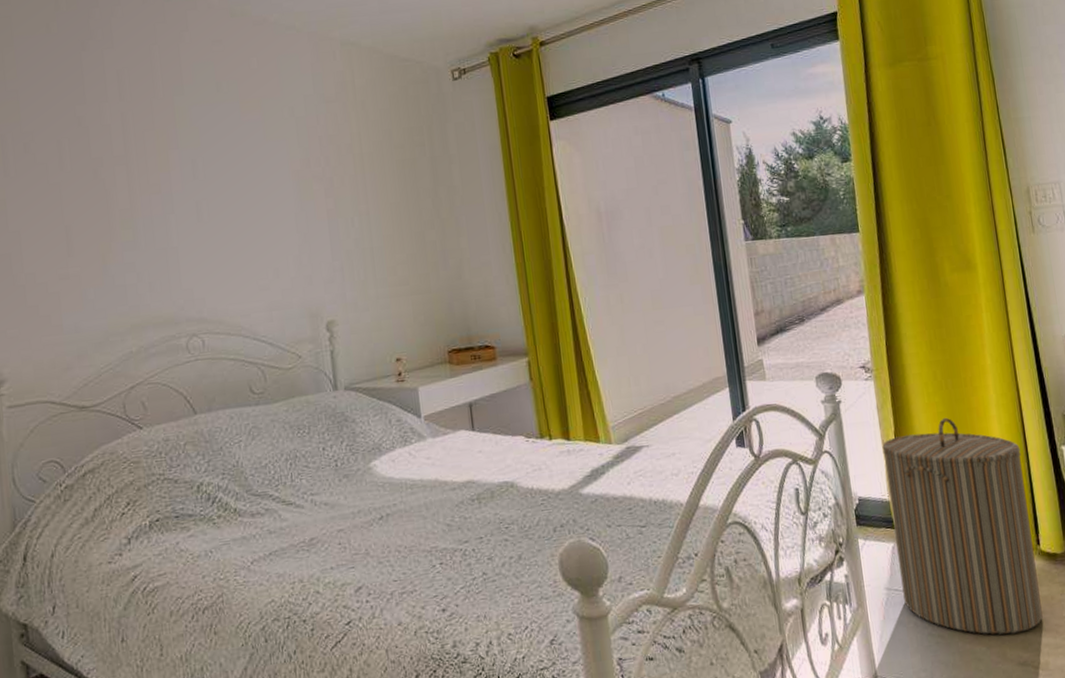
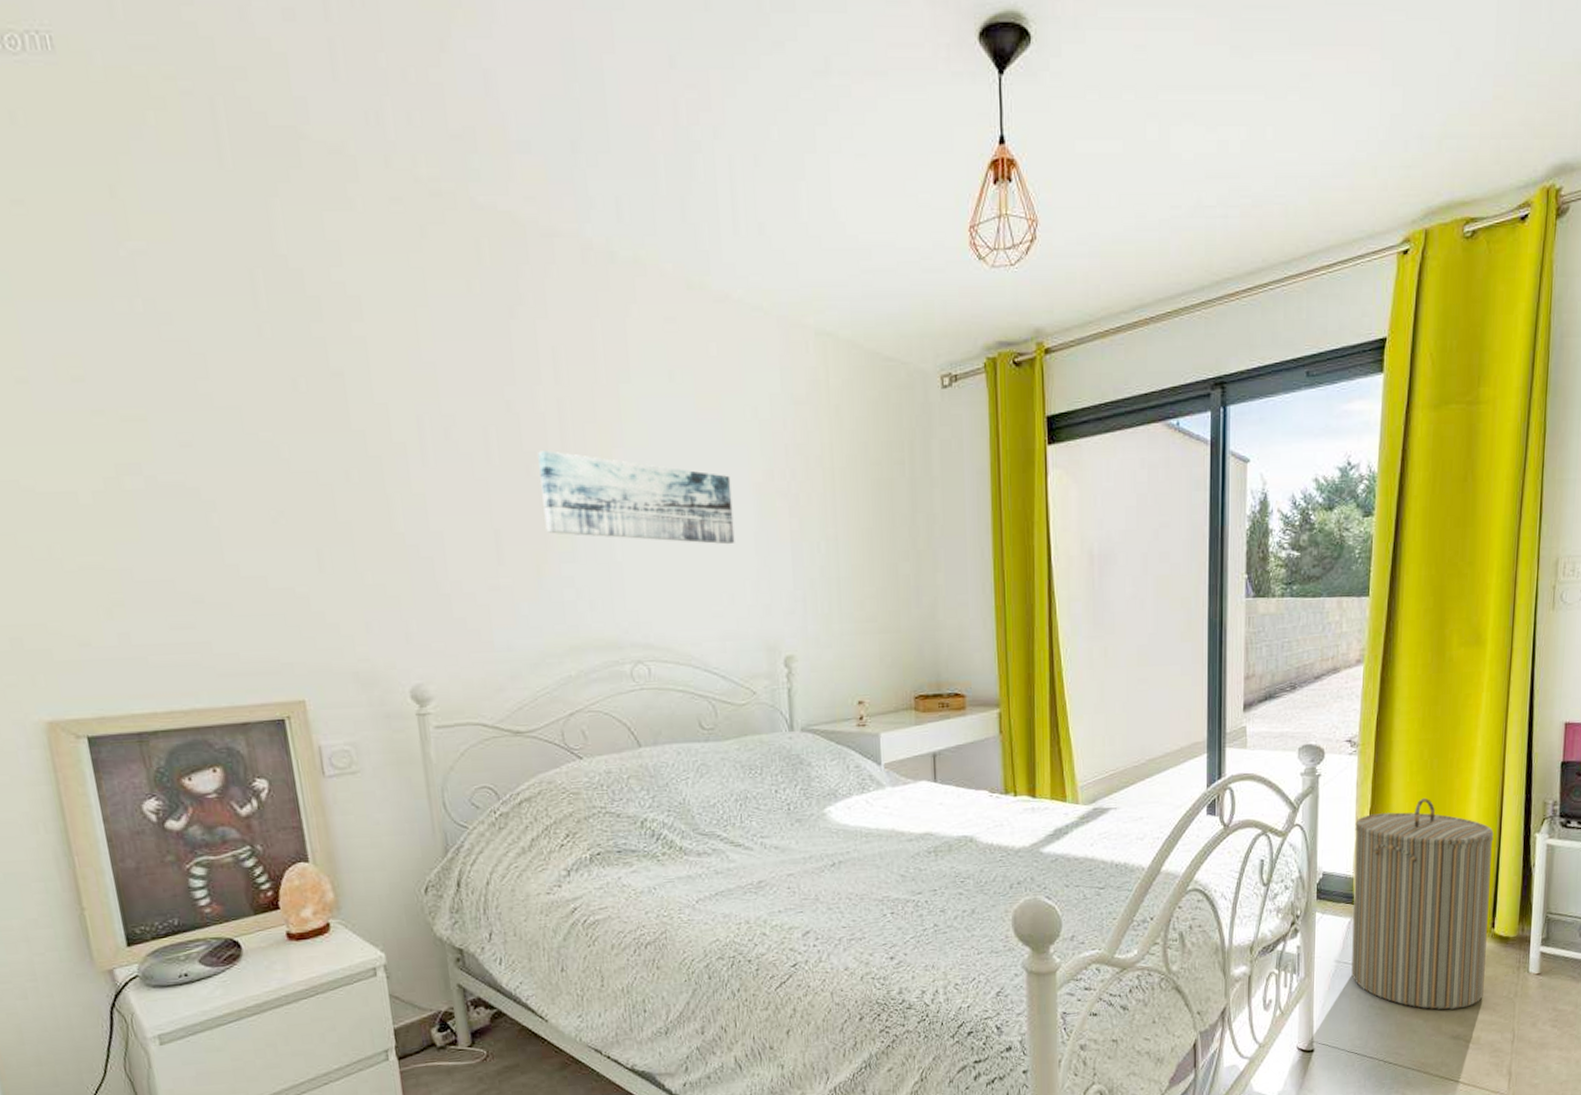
wall art: none [104,155,278,227] -> present [538,450,735,545]

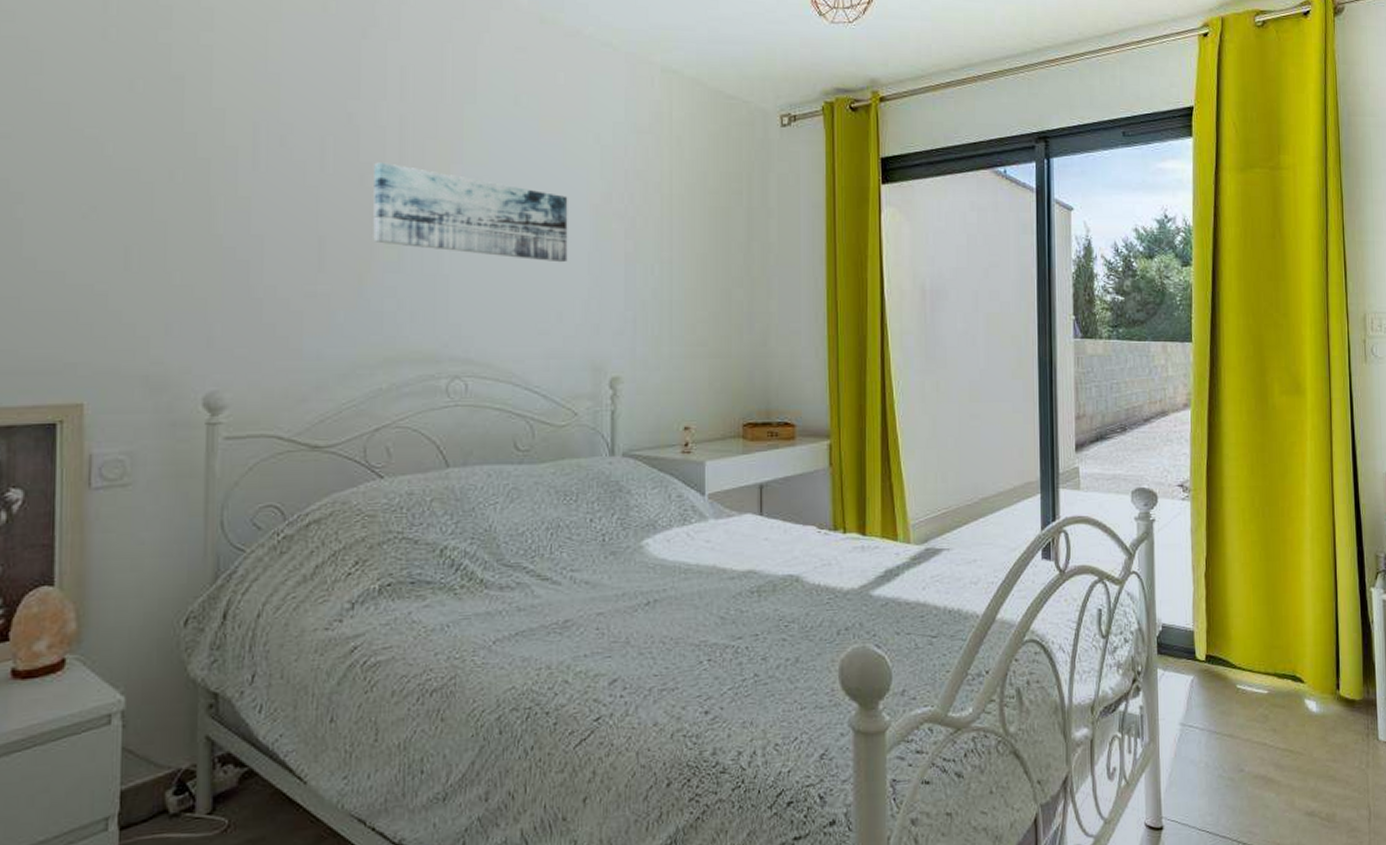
laundry hamper: present [1351,797,1494,1010] -> none [1192,547,1335,782]

